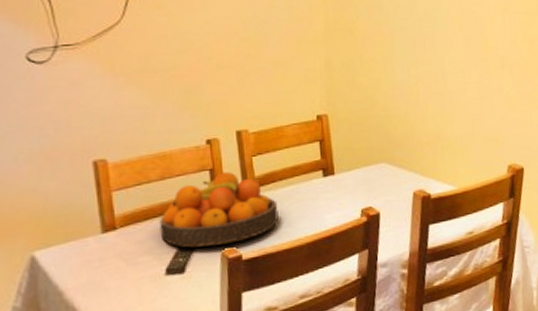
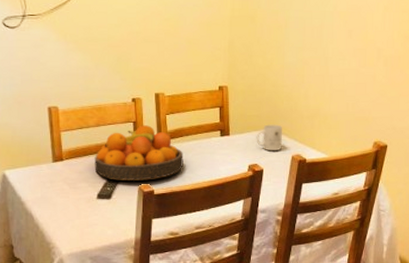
mug: none [367,155,401,189] -> present [256,124,283,151]

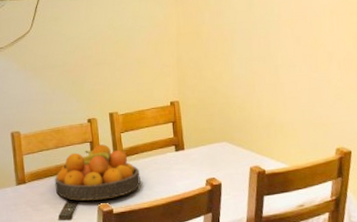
mug: present [256,124,283,151] -> none [211,136,240,164]

